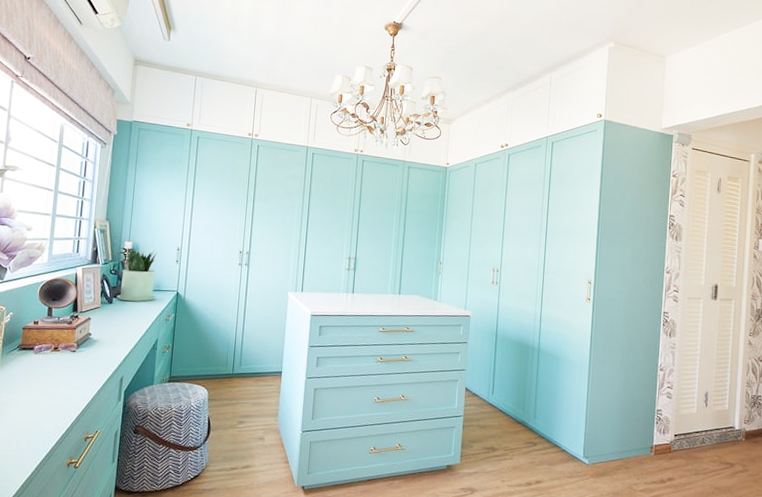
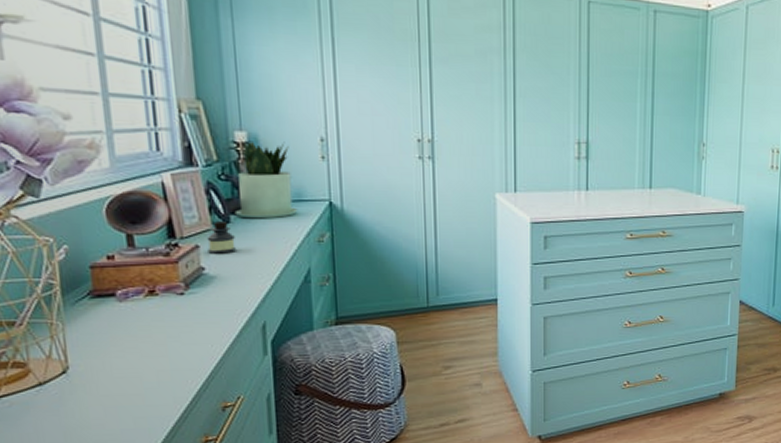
ink bottle: none [95,302,114,325] -> present [206,222,237,254]

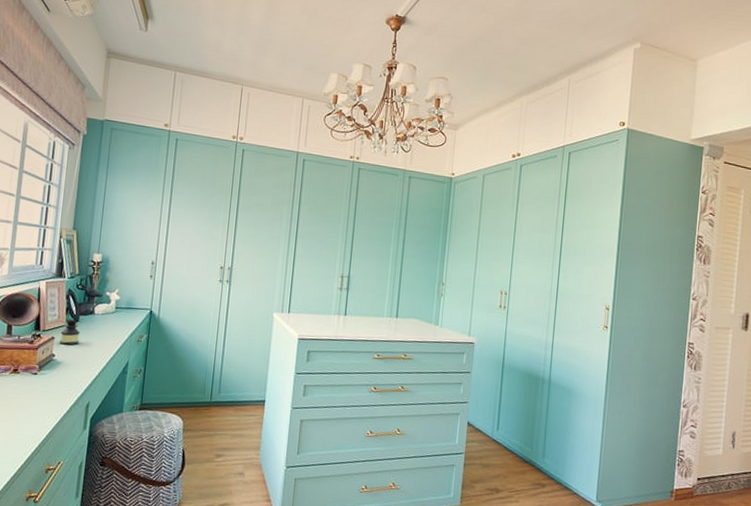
planter: present [234,140,298,219] -> none [83,261,129,321]

